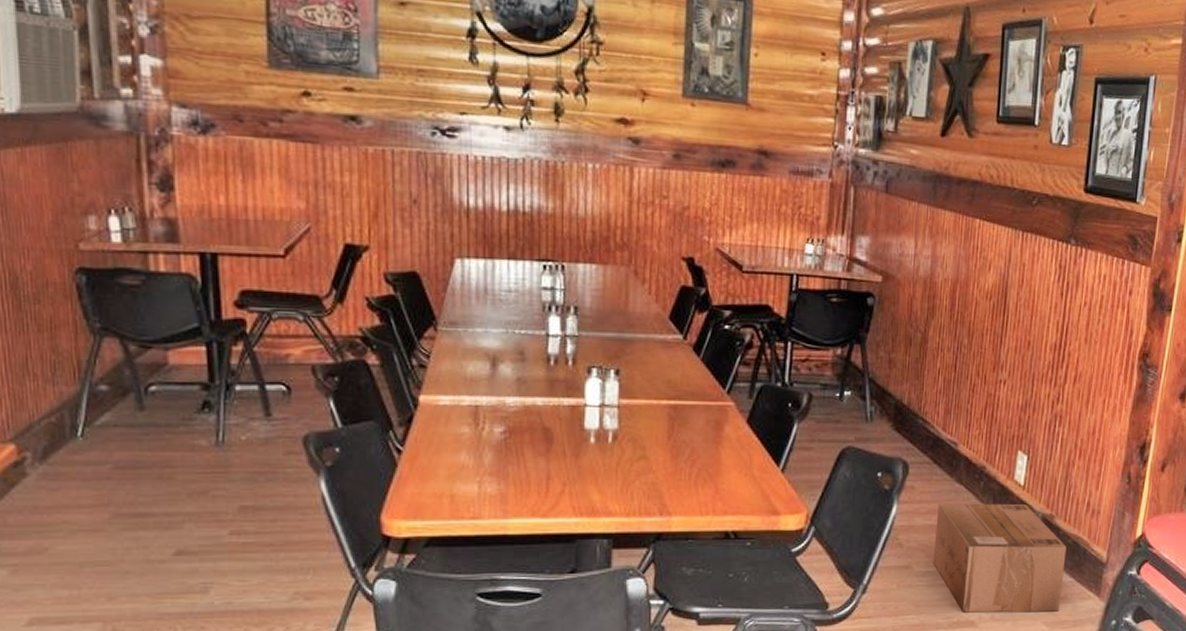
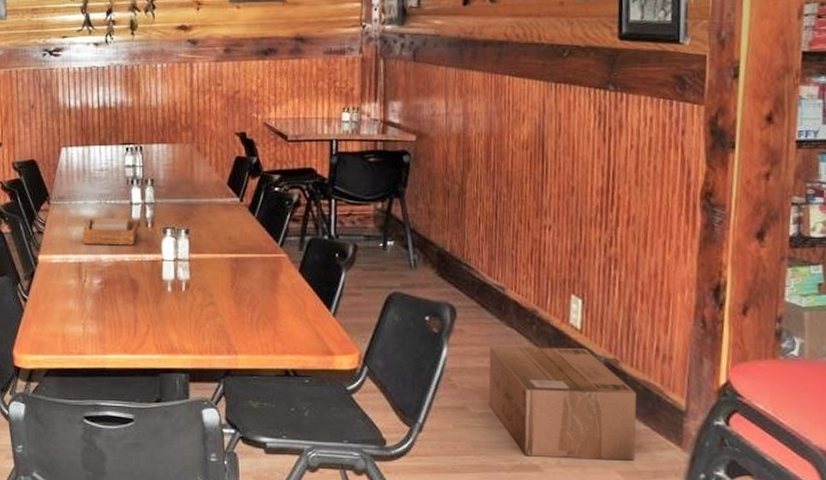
napkin holder: none [481,350,556,387] -> present [82,217,139,246]

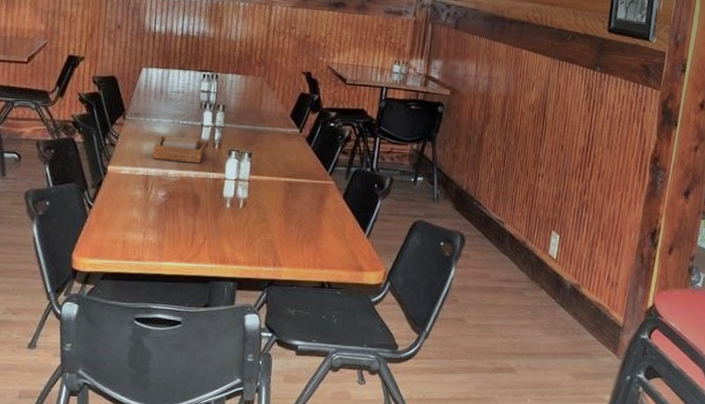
cardboard box: present [488,346,637,461] -> none [482,270,590,365]

